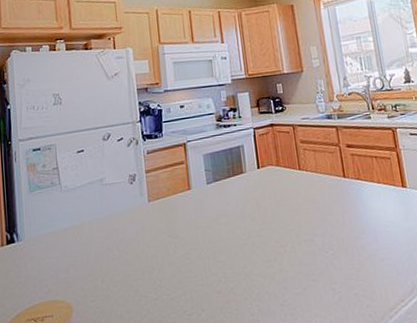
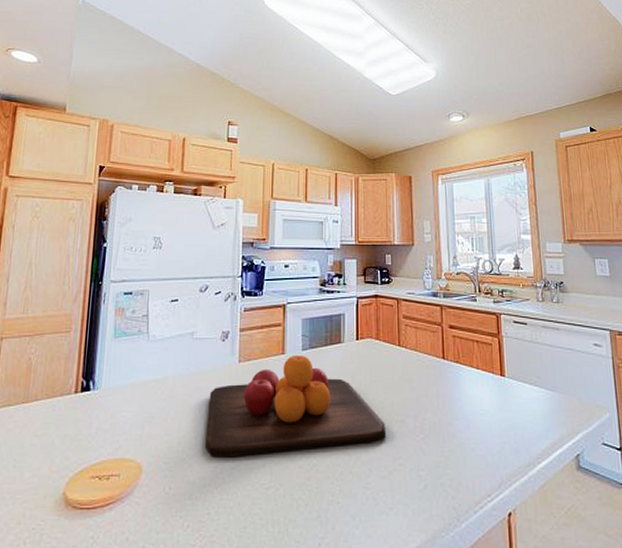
chopping board: none [125,188,297,291] -> present [205,354,386,458]

